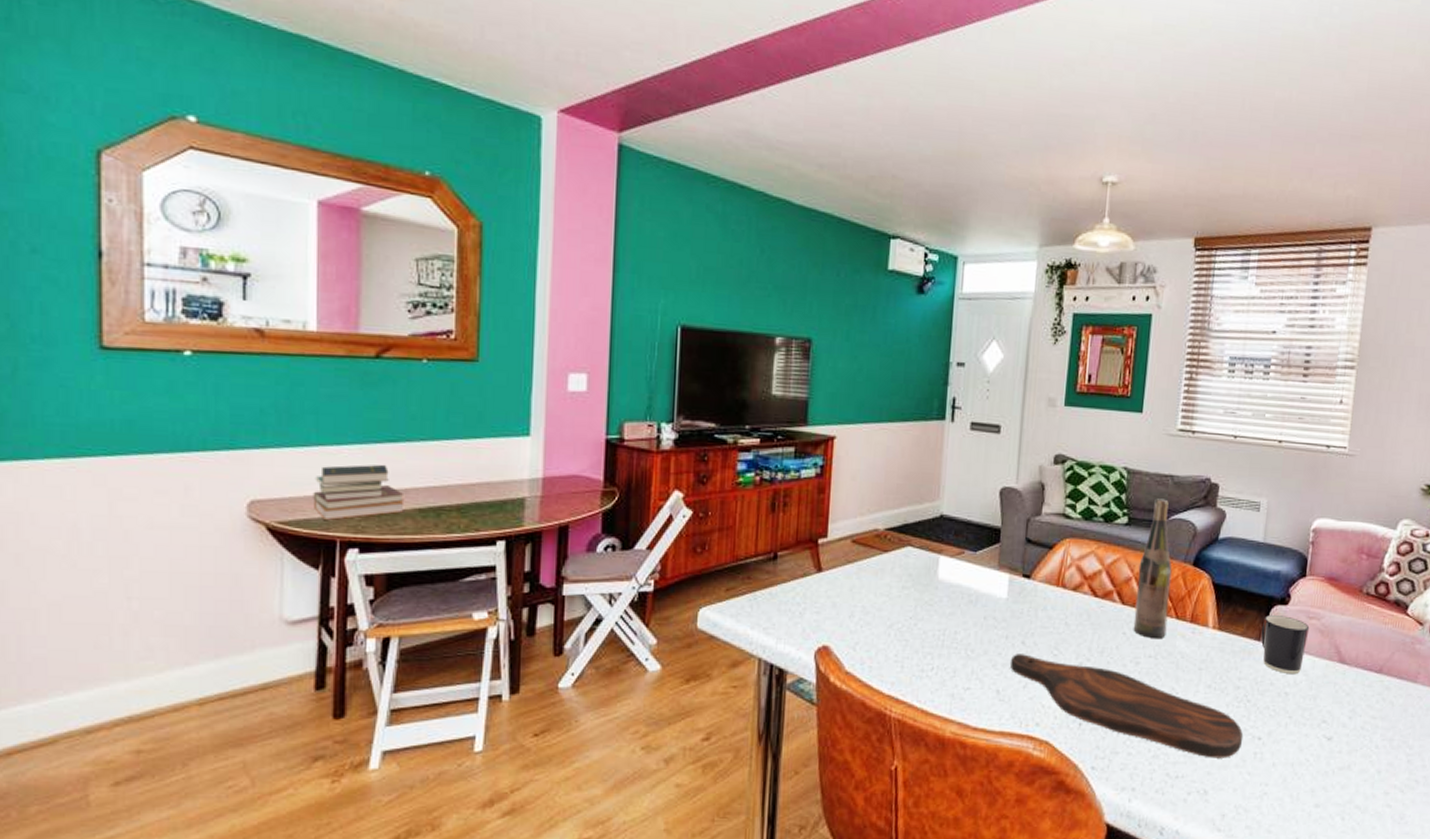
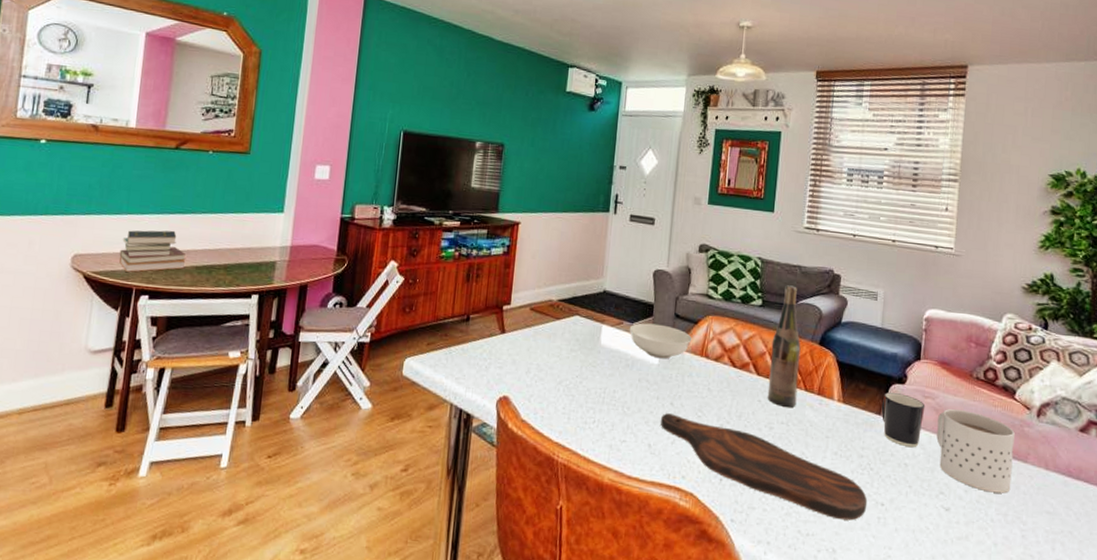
bowl: none [972,551,1047,592] -> present [629,323,692,359]
mug: none [1320,630,1405,717] -> present [936,409,1015,493]

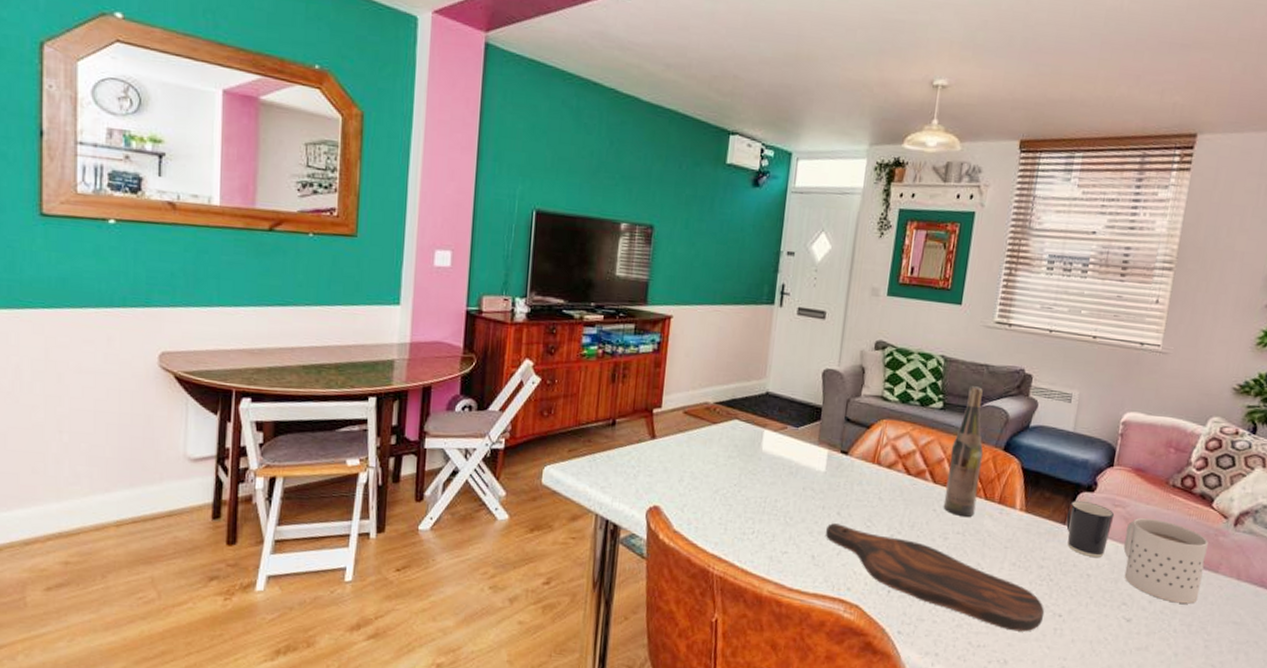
books: present [119,230,186,273] -> none [213,324,291,373]
bowl: present [629,323,692,359] -> none [794,427,864,466]

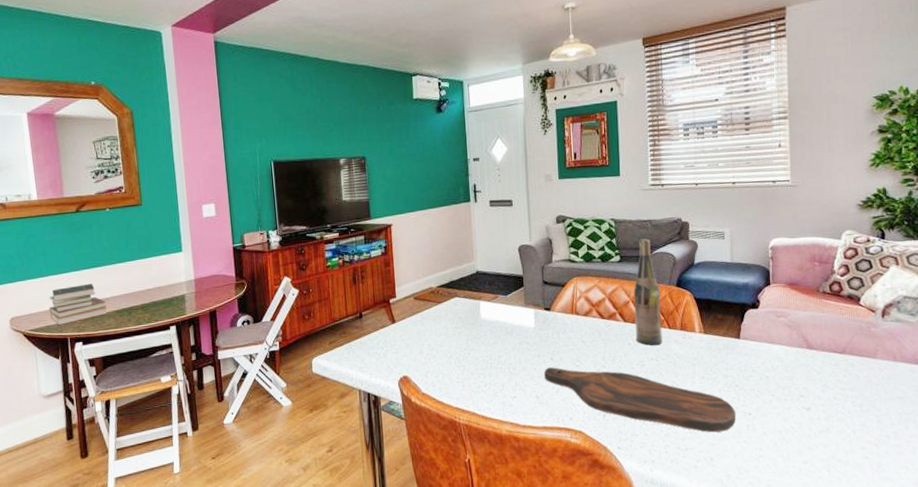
books: none [213,324,291,373] -> present [49,283,108,326]
mug: present [1066,501,1115,558] -> none [739,317,779,362]
mug: present [1123,518,1209,604] -> none [791,322,864,389]

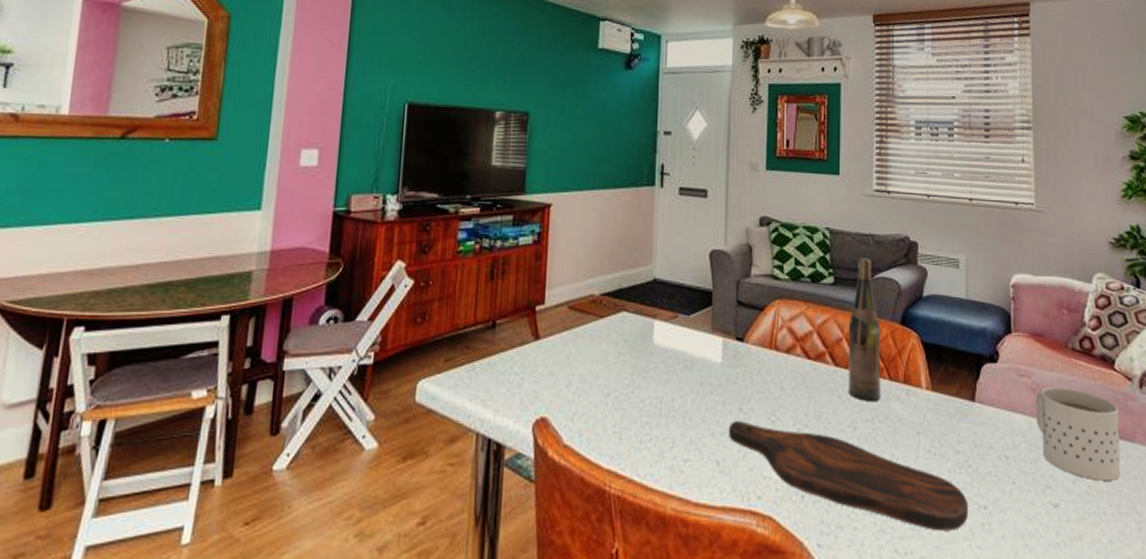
books: present [49,283,108,326] -> none [45,240,135,299]
mug: none [791,322,864,389] -> present [1036,388,1121,481]

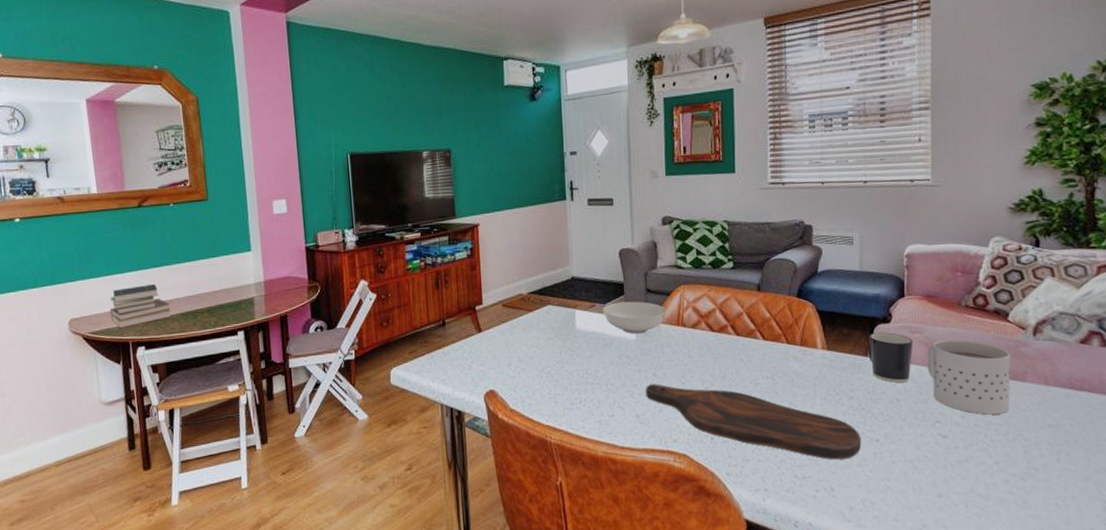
books: none [45,240,135,299] -> present [109,283,172,329]
bowl: none [685,314,759,356] -> present [602,301,667,334]
wine bottle: present [848,258,881,401] -> none [748,243,780,362]
mug: none [974,374,1022,437] -> present [867,332,914,383]

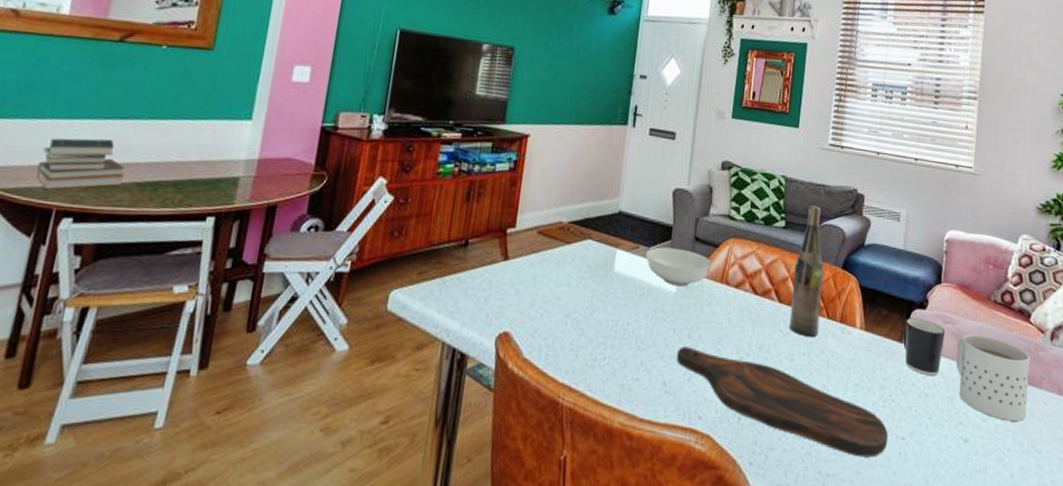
wine bottle: none [748,243,780,362] -> present [789,205,824,337]

